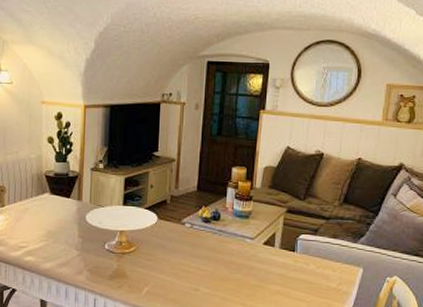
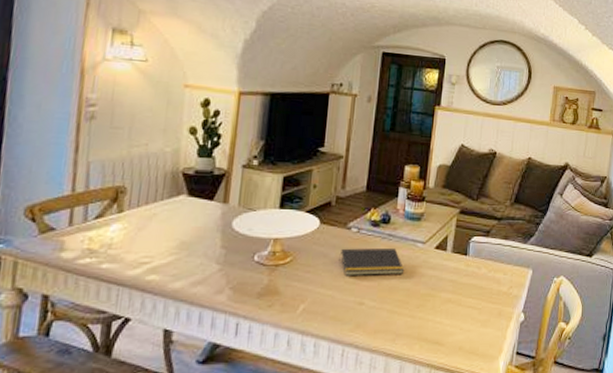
notepad: none [175,241,235,266] -> present [339,247,405,275]

